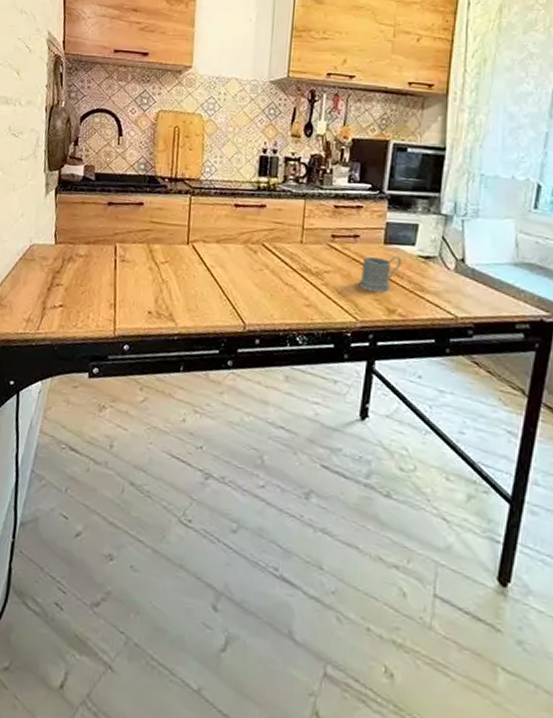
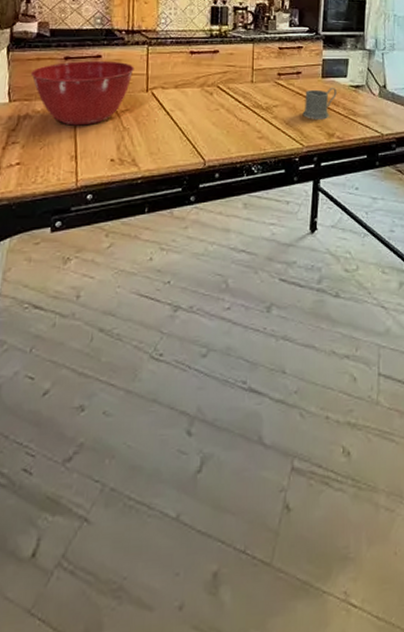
mixing bowl: none [75,207,176,274] -> present [30,60,134,126]

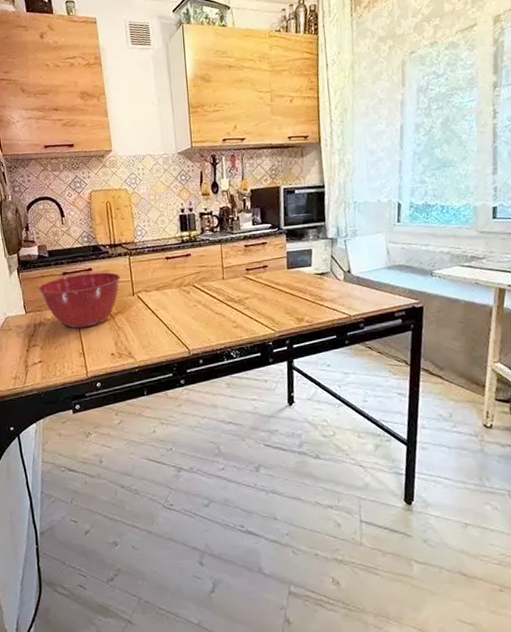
mug: present [302,87,337,120] -> none [272,276,303,308]

